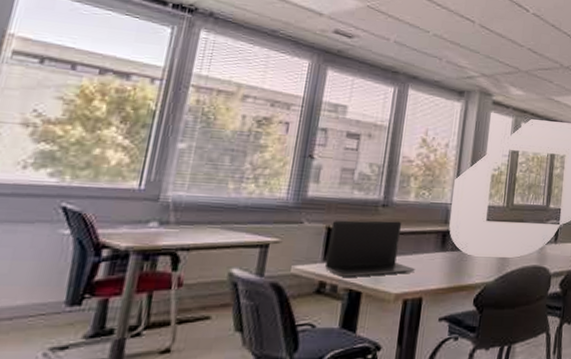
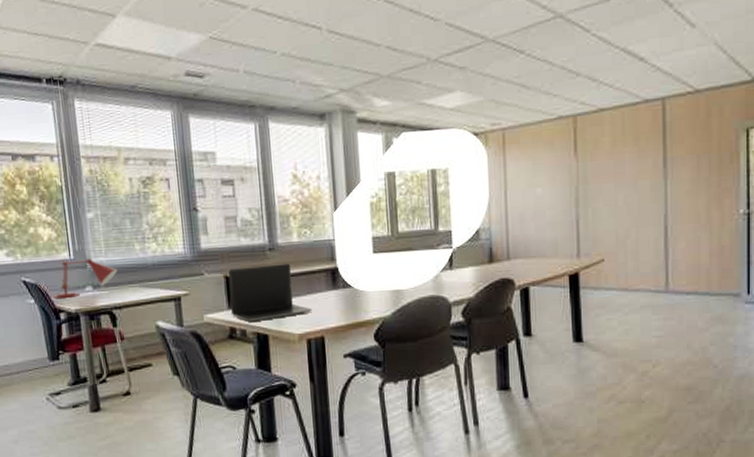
desk lamp: none [97,190,199,233] -> present [51,258,118,299]

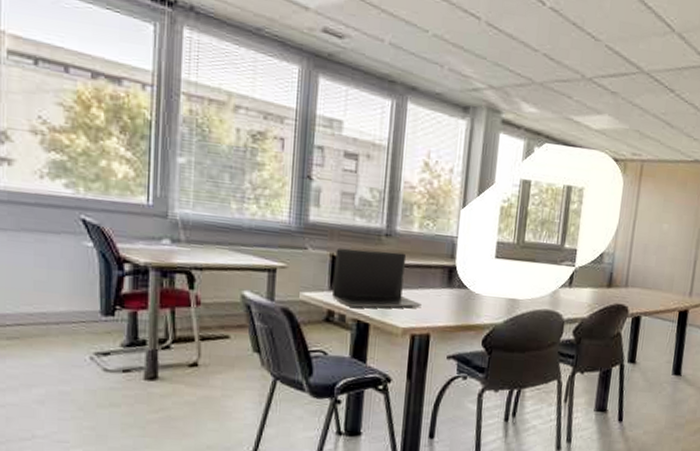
desk lamp: present [51,258,118,299] -> none [117,205,206,249]

